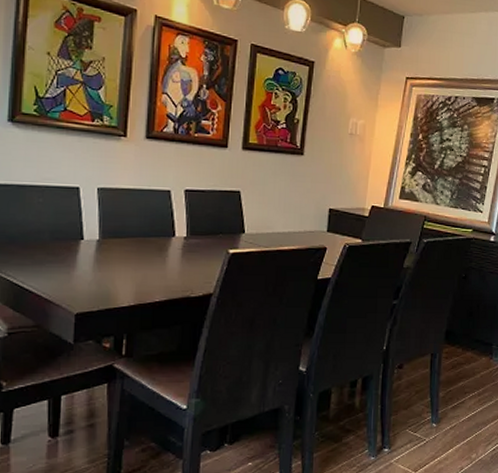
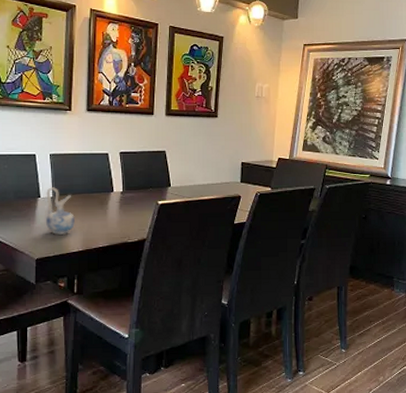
ceramic pitcher: none [88,228,126,285] -> present [45,187,75,235]

